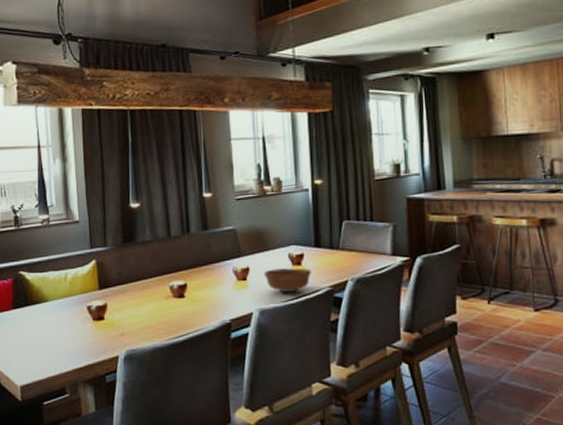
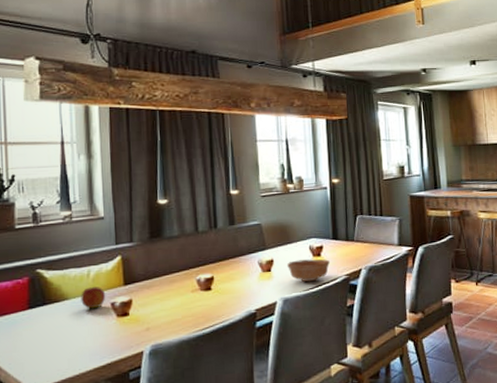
apple: none [59,290,83,312] -> present [81,287,106,309]

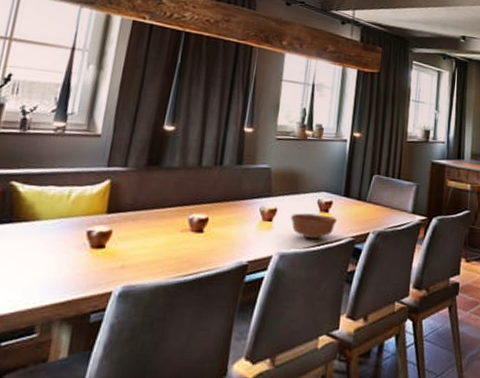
apple: present [81,287,106,309] -> none [53,210,84,235]

